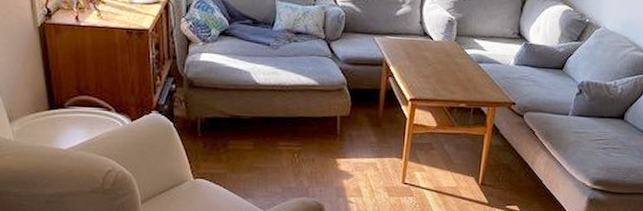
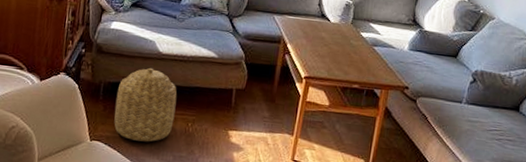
basket: none [215,100,280,176] -> present [114,67,177,142]

